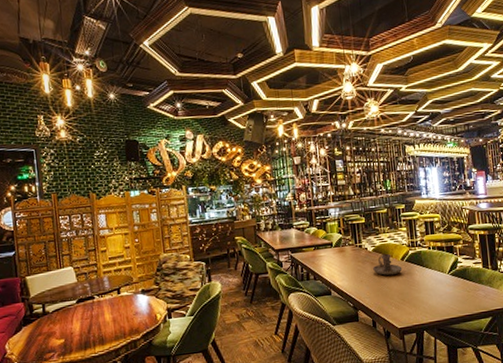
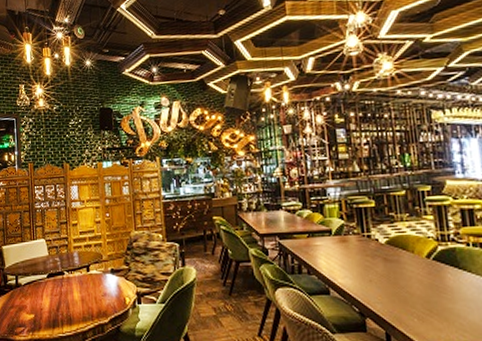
candle holder: present [372,253,403,276] -> none [385,247,428,276]

